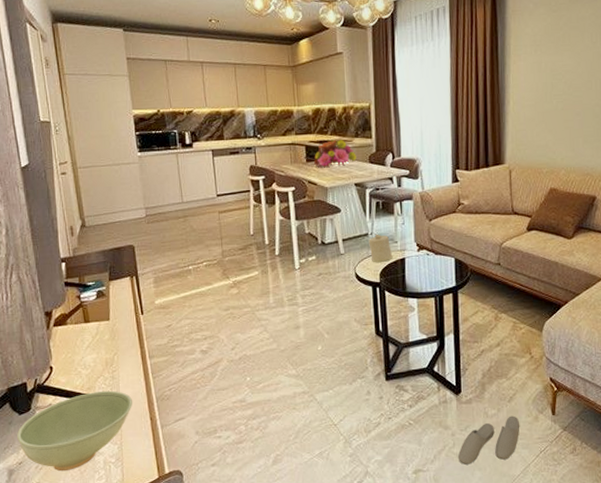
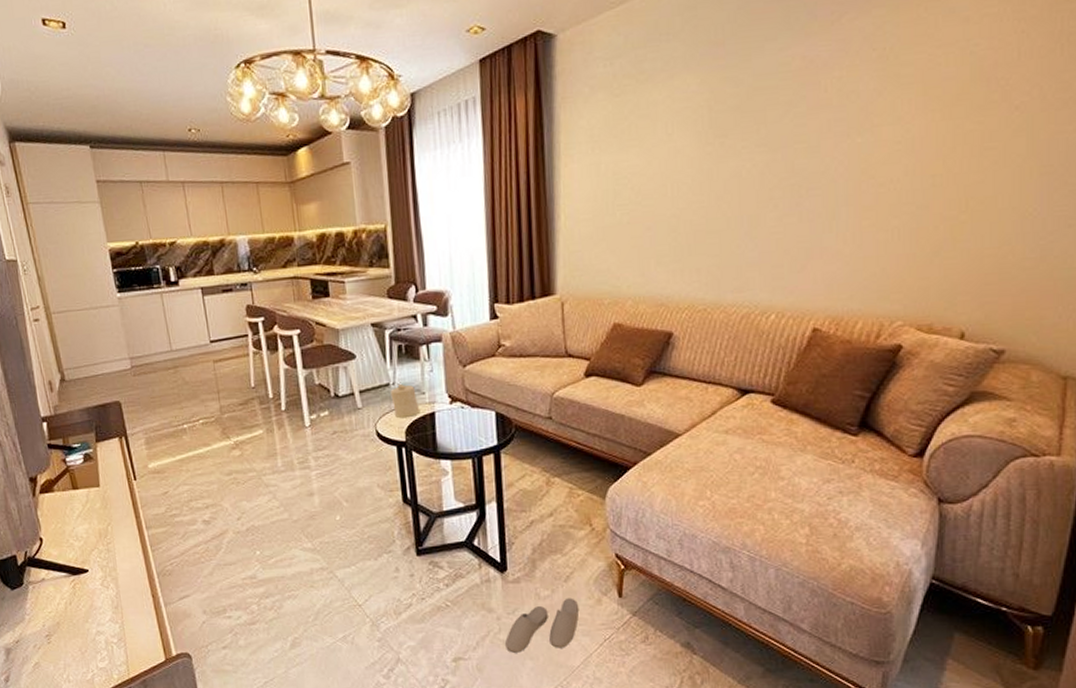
bowl: present [17,390,133,472] -> none [11,564,132,651]
flower bouquet: present [313,140,357,168] -> none [320,271,372,306]

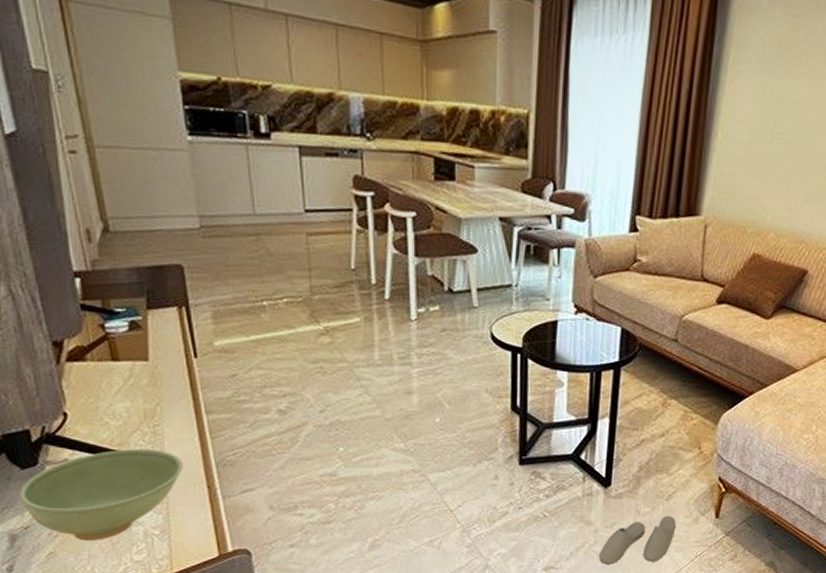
bowl: none [11,564,132,651] -> present [19,448,184,541]
candle: present [390,383,421,419] -> none [512,286,542,323]

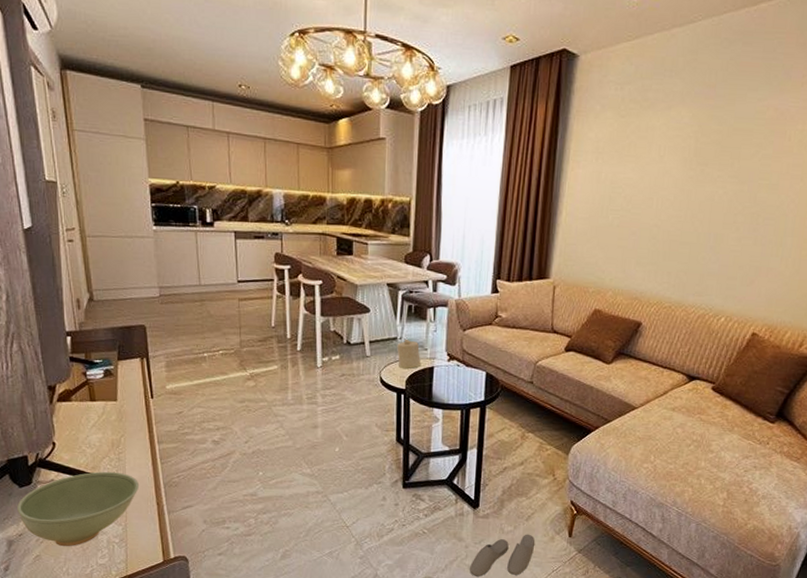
candle: none [512,286,542,323] -> present [397,338,421,369]

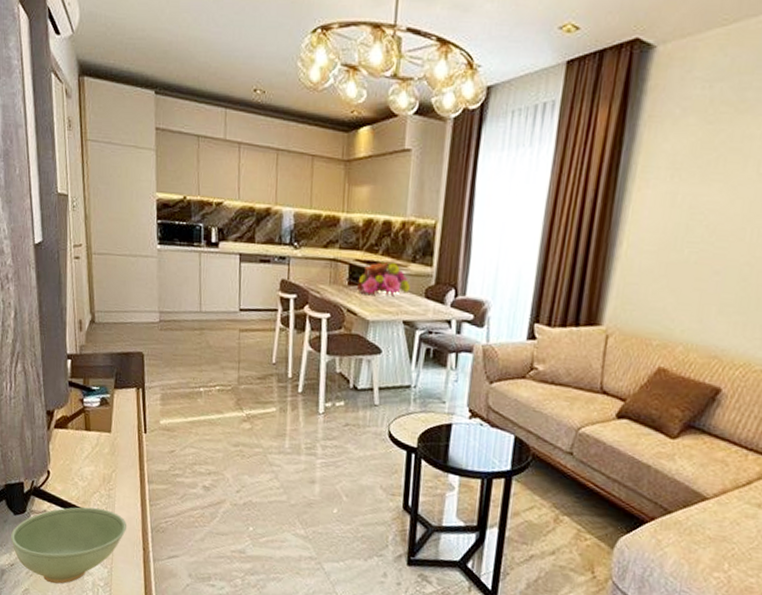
flower bouquet: none [344,234,392,264] -> present [356,262,410,297]
candle: present [397,338,421,369] -> none [409,387,438,424]

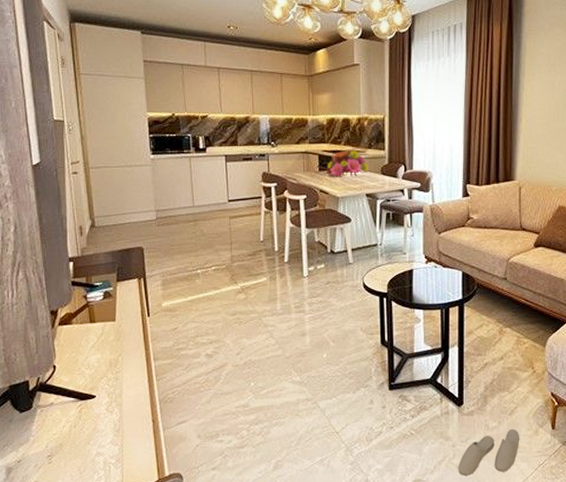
bowl: present [11,507,127,584] -> none [17,391,136,471]

